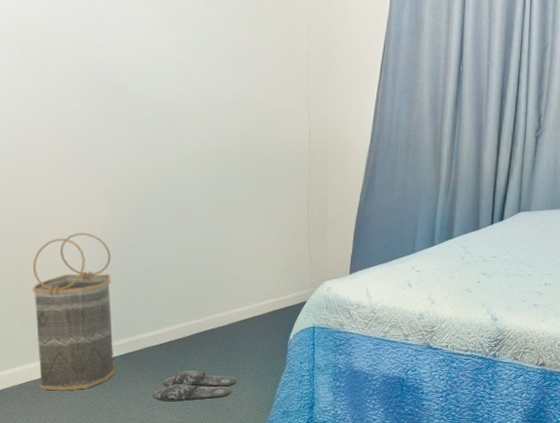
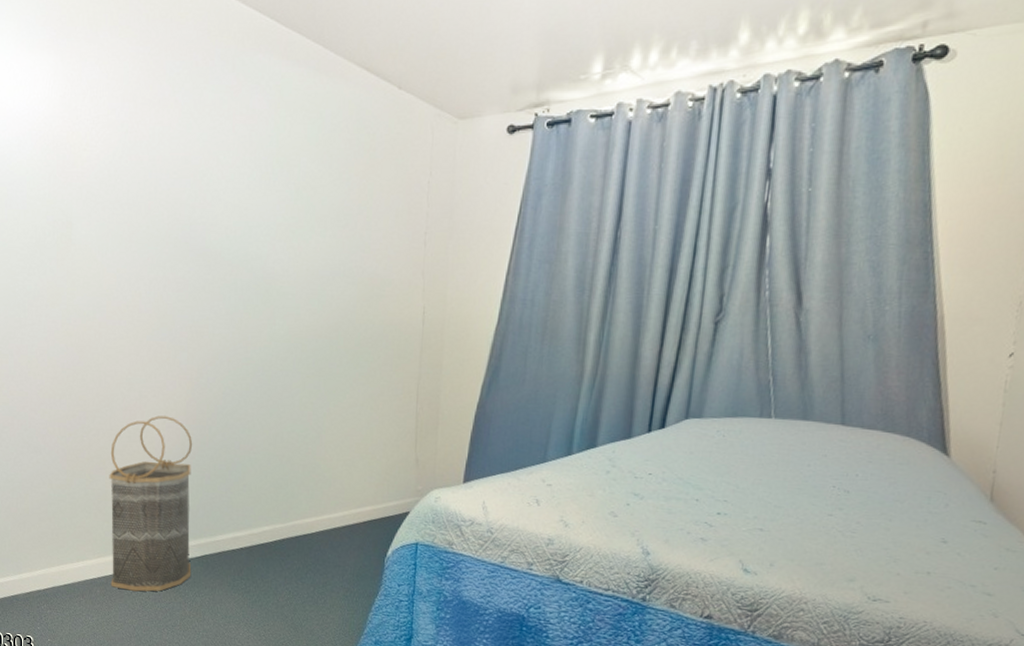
slippers: present [152,371,237,402] -> none [228,581,324,617]

